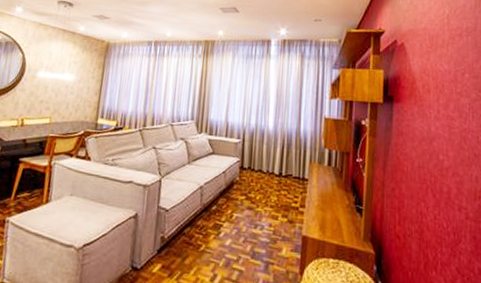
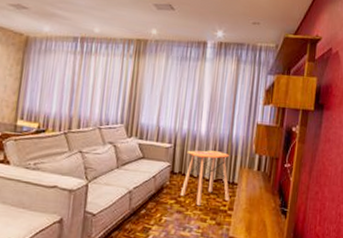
side table: none [250,145,301,203] -> present [180,150,230,206]

